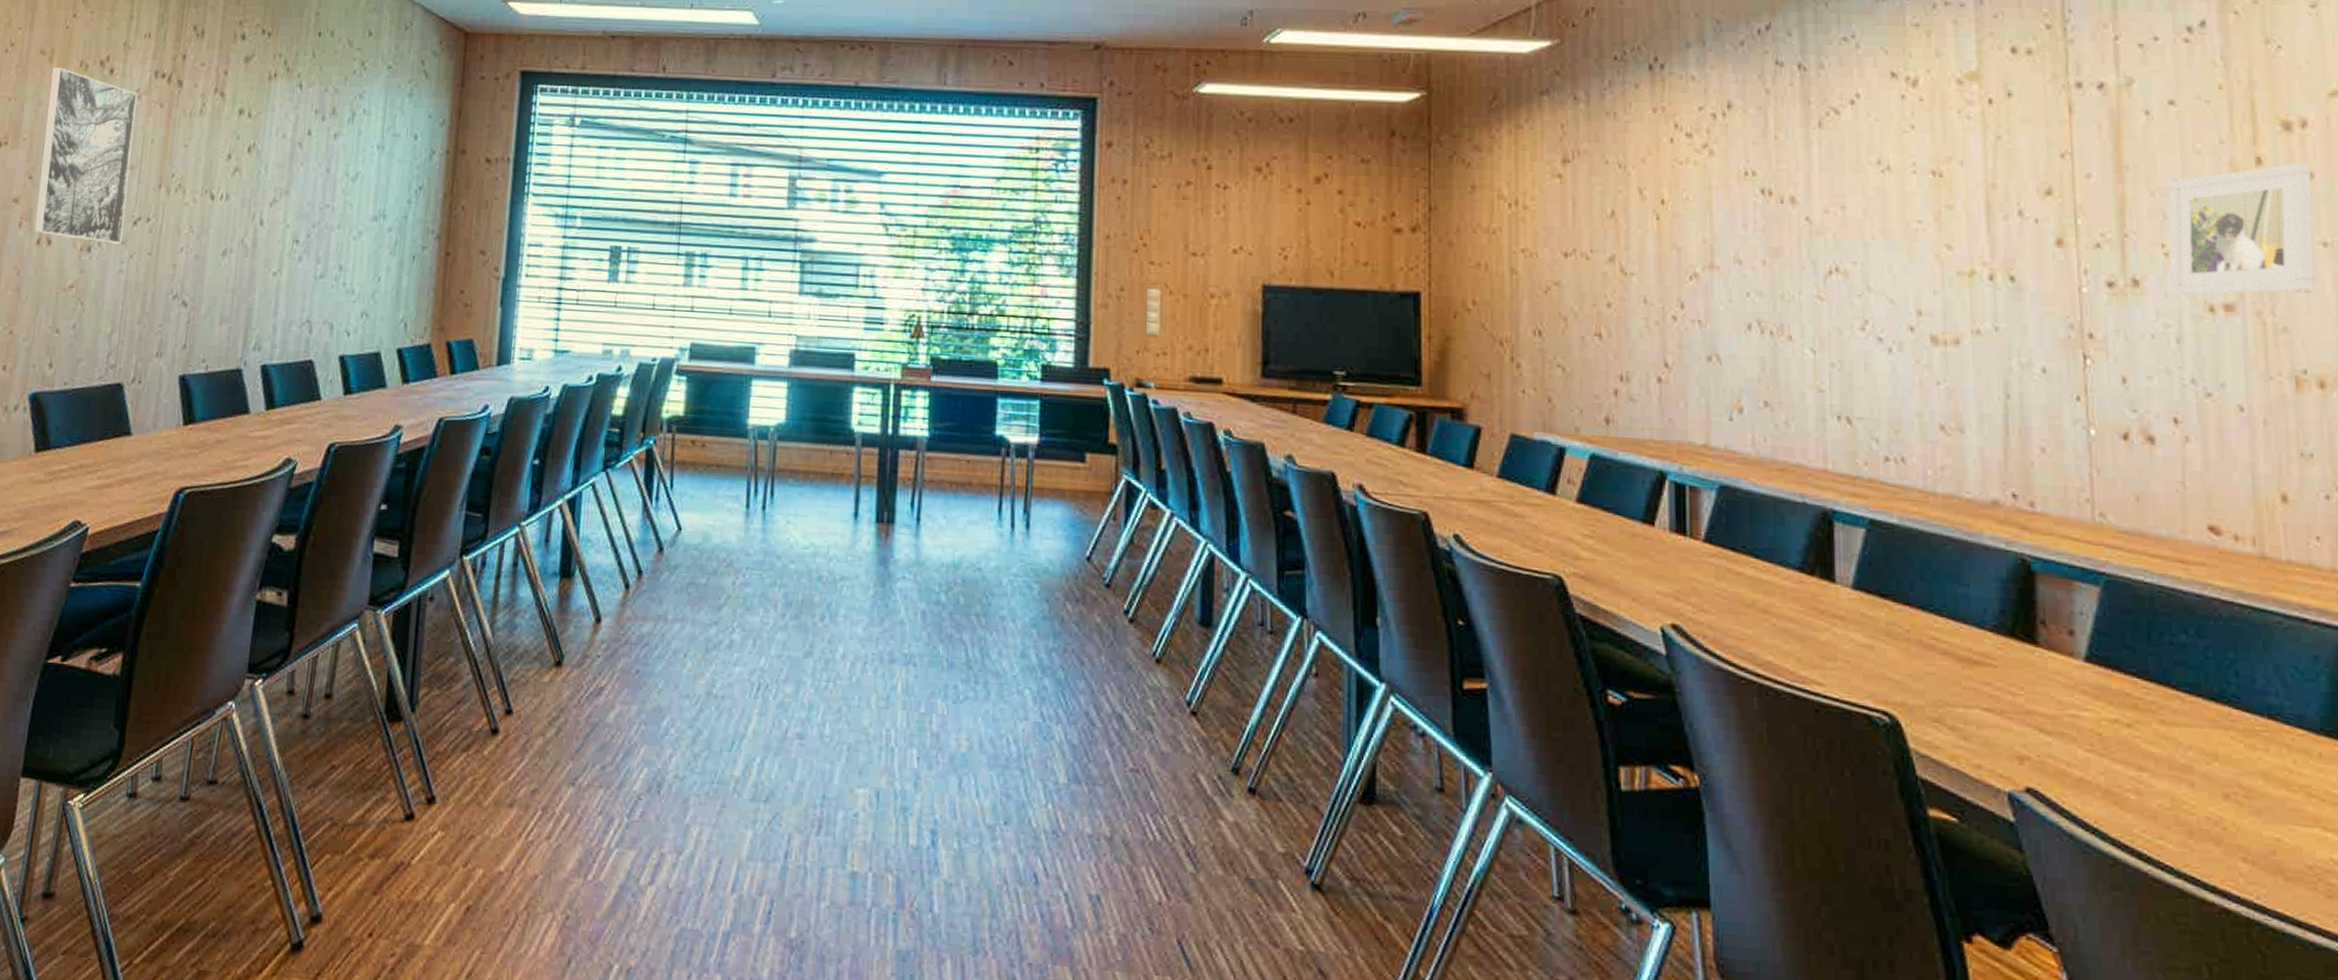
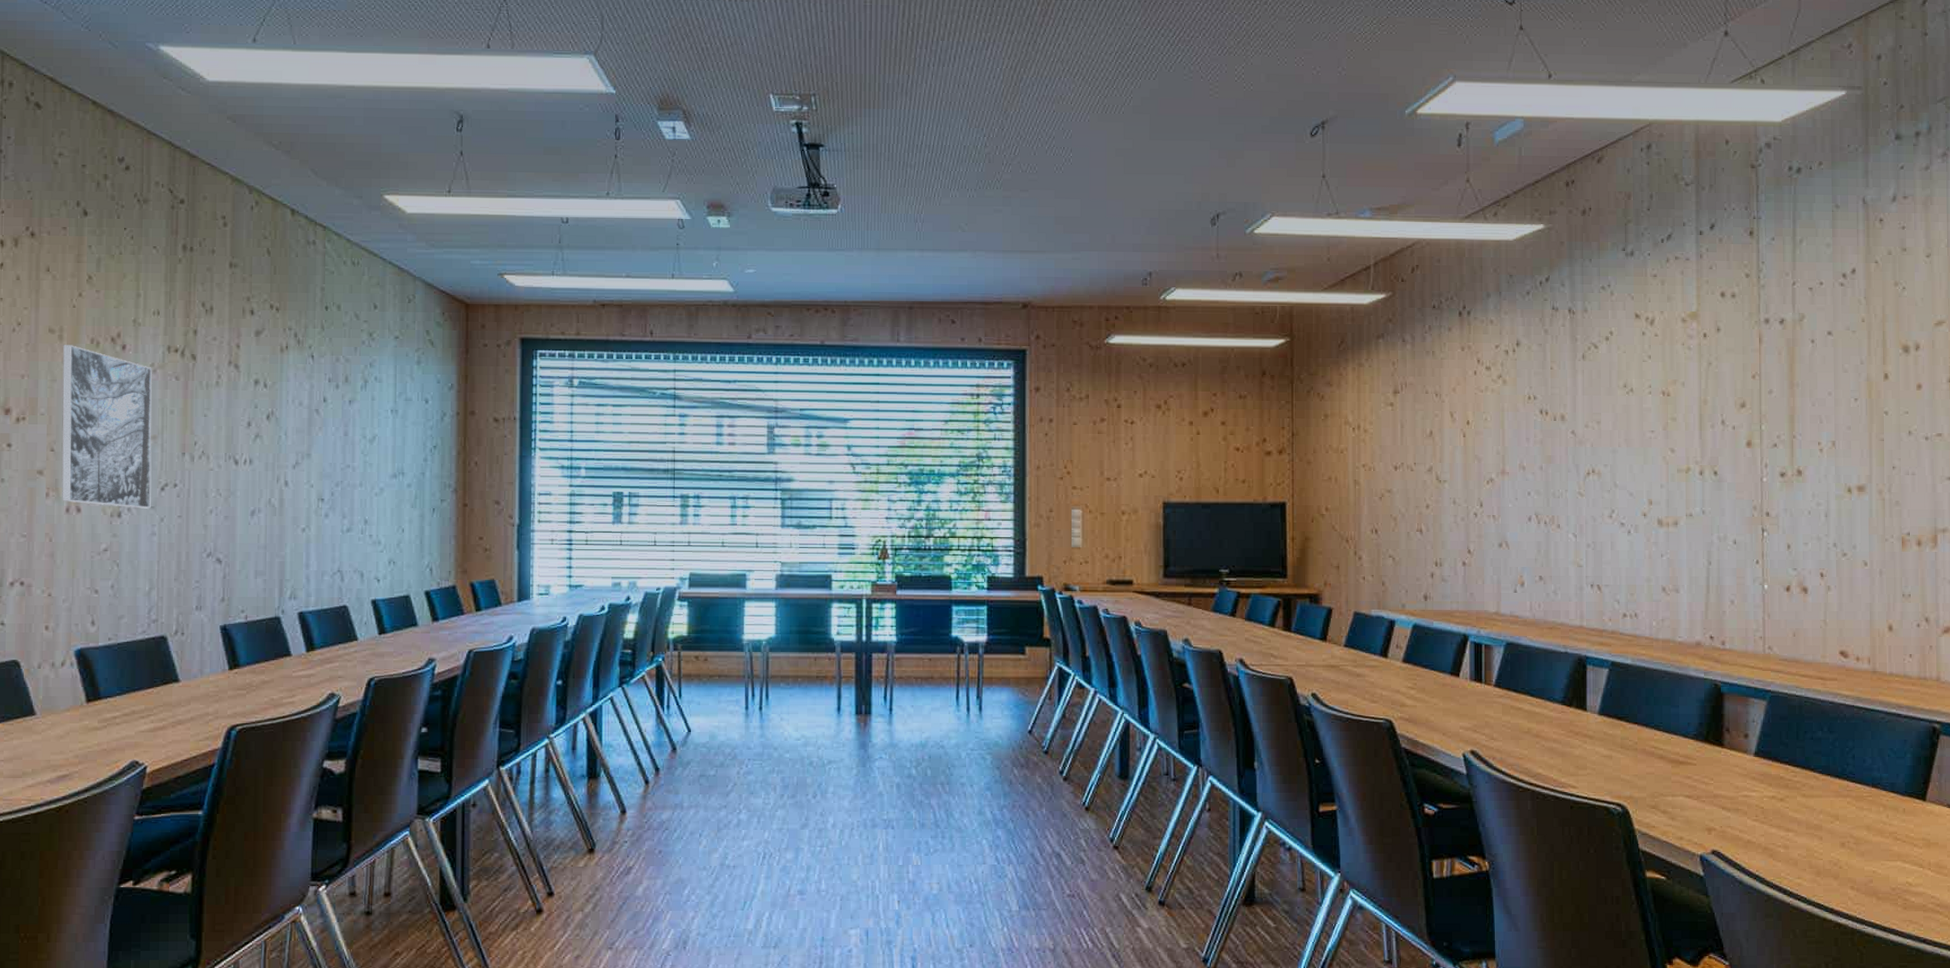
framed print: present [2168,162,2315,296] -> none [1822,377,1920,481]

